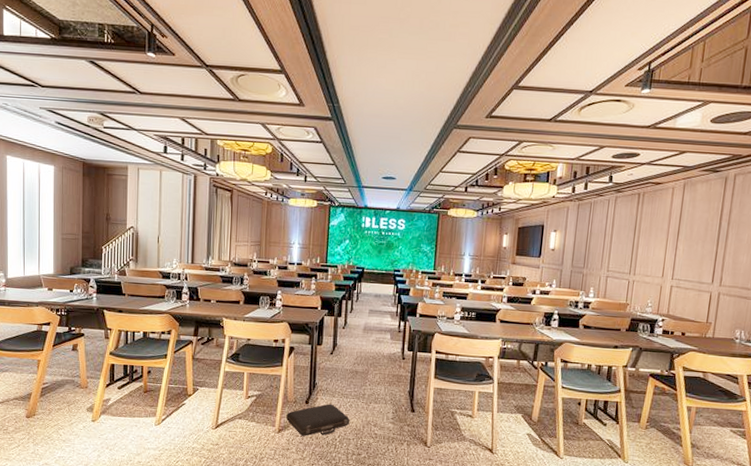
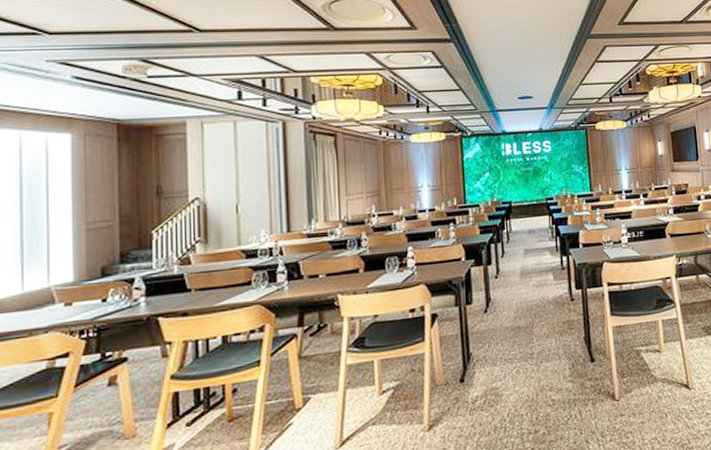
briefcase: present [286,404,350,436] -> none [437,375,520,427]

